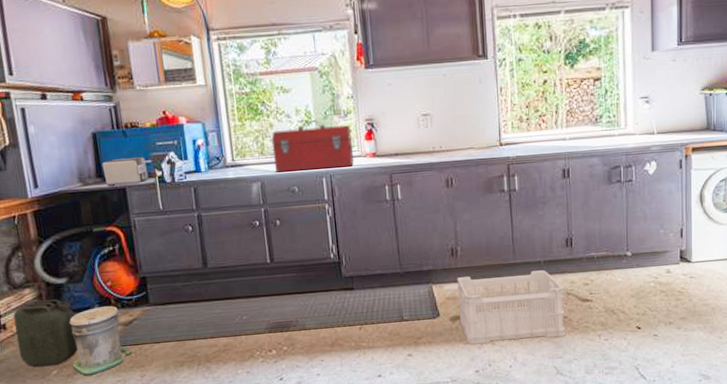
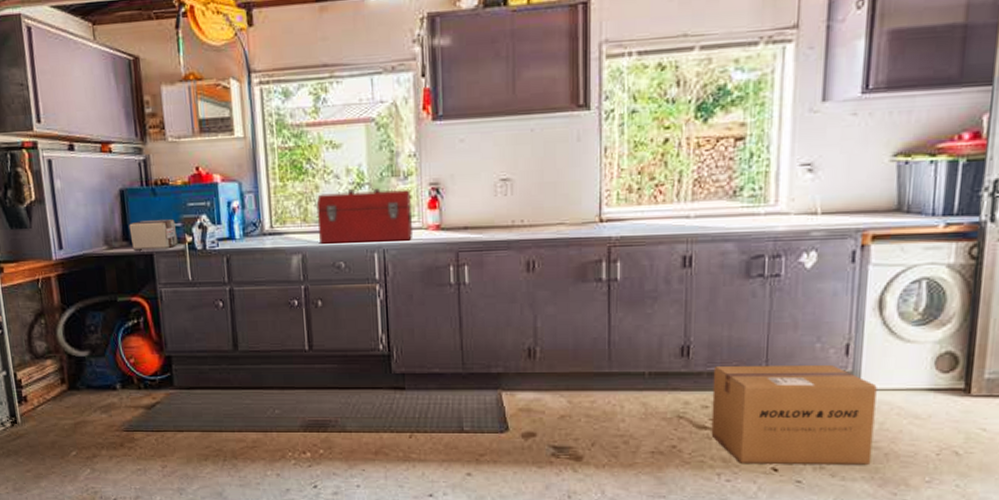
jerry can: present [13,299,78,367] -> none [34,373,98,445]
bucket: present [69,306,133,376] -> none [90,386,154,460]
plastic crate: present [457,270,566,345] -> none [533,384,674,471]
box: none [590,245,703,325] -> present [711,364,877,465]

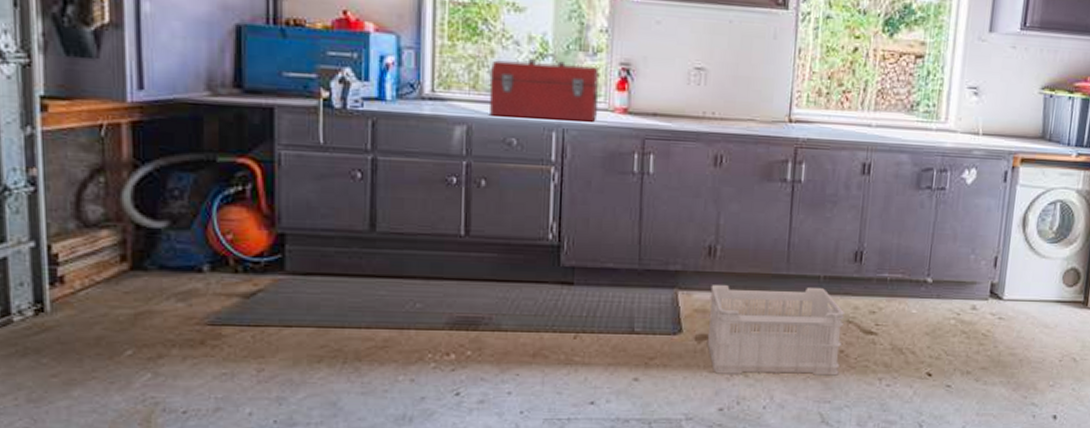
box: present [129,219,178,251] -> none [244,65,310,104]
plastic crate: none [533,384,674,471] -> present [707,285,845,376]
box: present [711,364,877,465] -> none [876,273,1017,370]

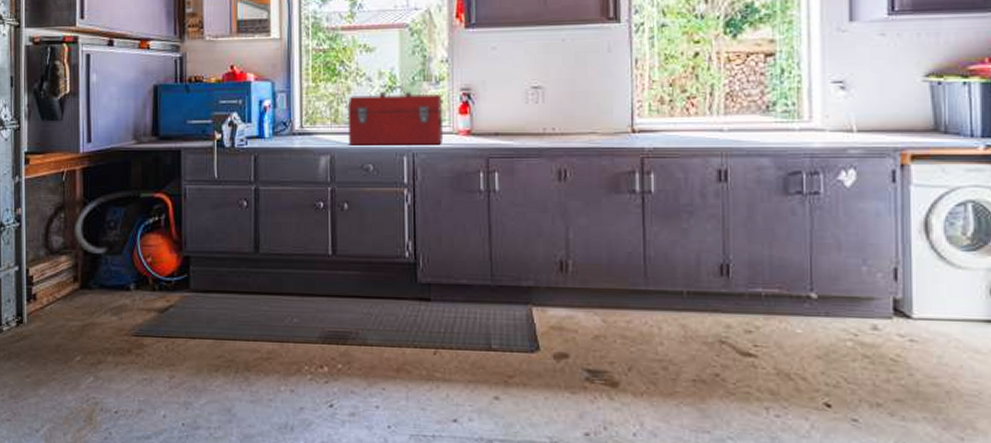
plastic crate: present [707,285,845,376] -> none [565,301,716,402]

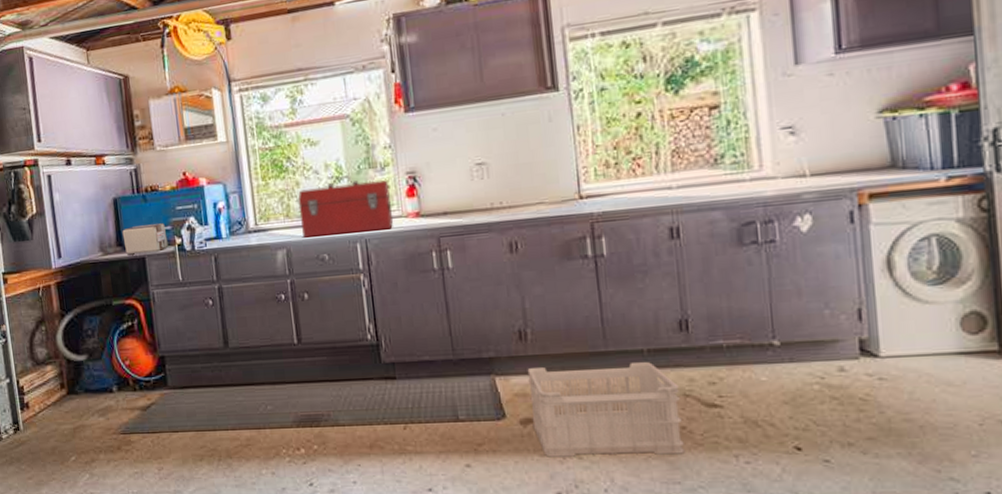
box: none [159,116,207,146] -> present [122,223,169,255]
plastic crate: none [565,301,716,402] -> present [527,362,685,457]

